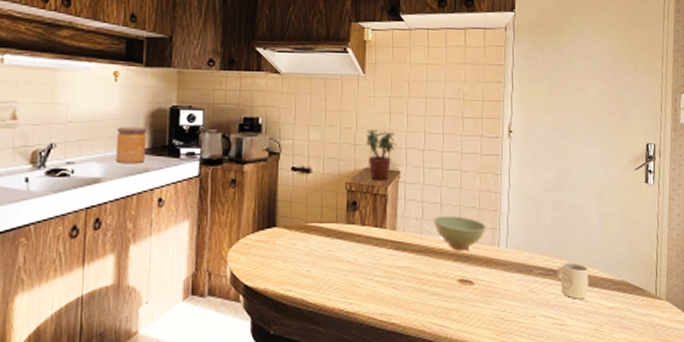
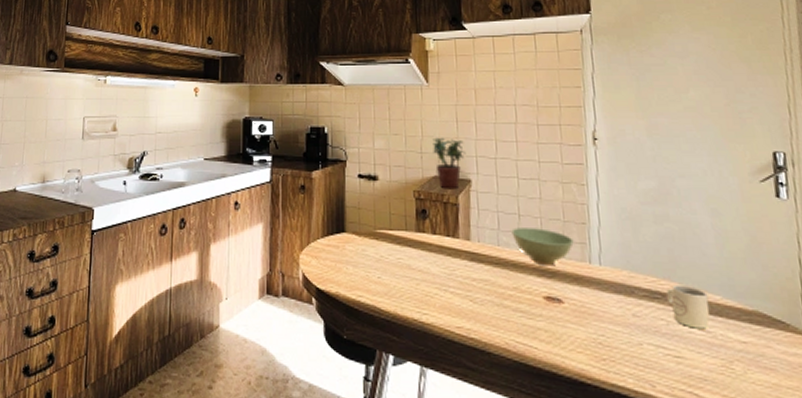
jar: present [116,127,147,164] -> none [198,137,224,170]
kettle: present [200,130,232,166] -> none [271,139,300,173]
toaster: present [228,132,271,165] -> none [297,140,337,172]

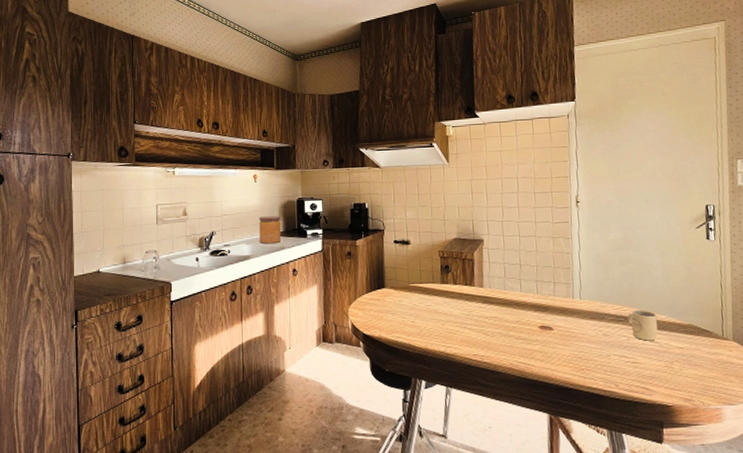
jar: none [198,137,224,170] -> present [259,216,281,244]
potted plant: present [432,137,466,190] -> none [453,207,479,248]
bowl: present [511,228,574,266] -> none [514,274,561,303]

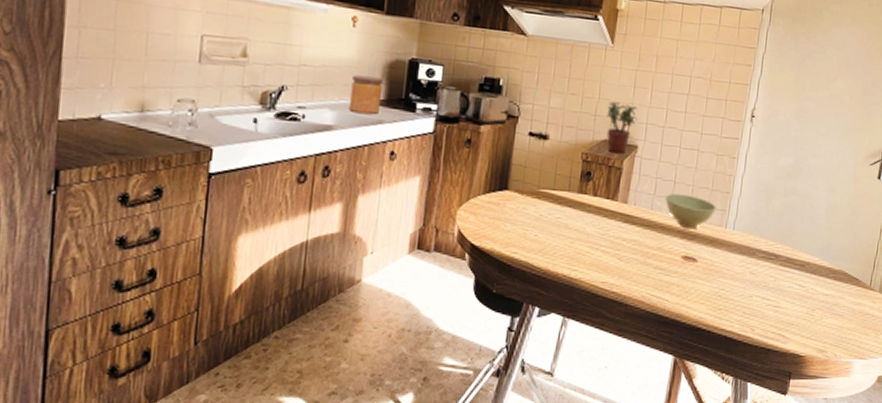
kettle: none [321,214,346,243] -> present [435,86,471,125]
toaster: none [343,214,377,241] -> present [465,91,510,126]
potted plant: none [453,207,479,248] -> present [607,101,638,154]
bowl: none [514,274,561,303] -> present [665,193,716,230]
mug: present [627,309,658,341] -> none [778,248,810,284]

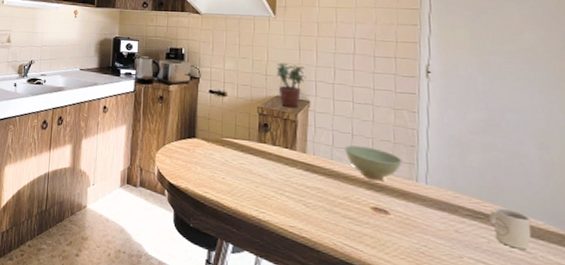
jar: present [349,75,384,115] -> none [74,51,97,79]
mug: none [778,248,810,284] -> present [488,207,532,250]

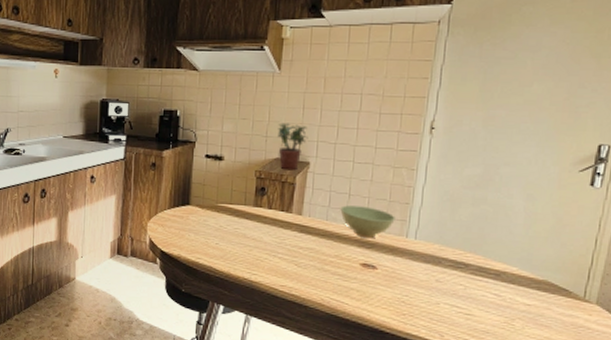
kettle: present [135,56,160,85] -> none [125,120,153,152]
toaster: present [157,59,192,86] -> none [150,122,187,151]
mug: present [488,207,532,250] -> none [468,257,506,294]

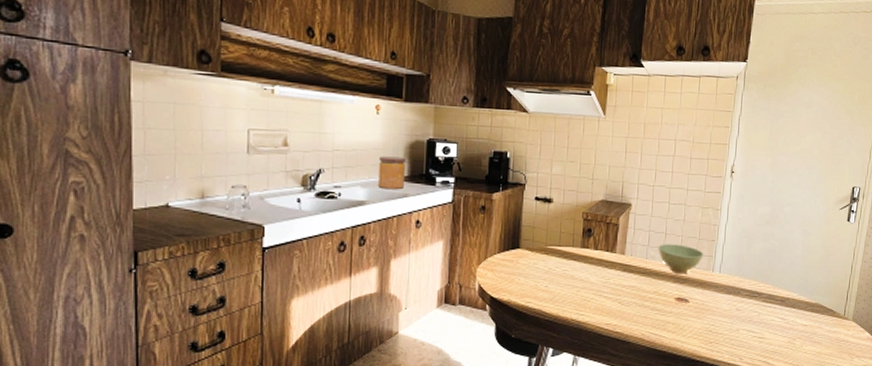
jar: none [57,116,82,147] -> present [379,156,406,190]
potted plant: present [277,122,308,171] -> none [603,165,630,212]

